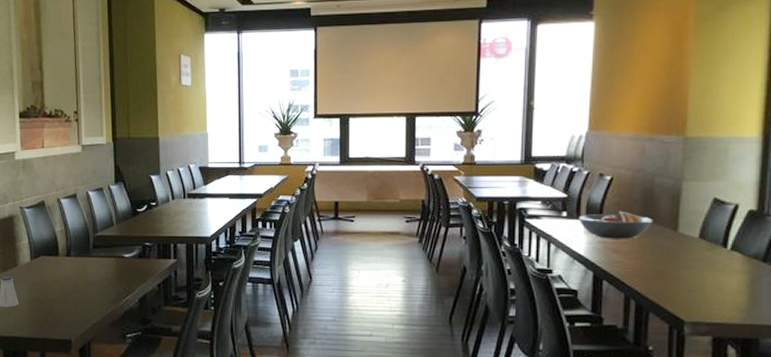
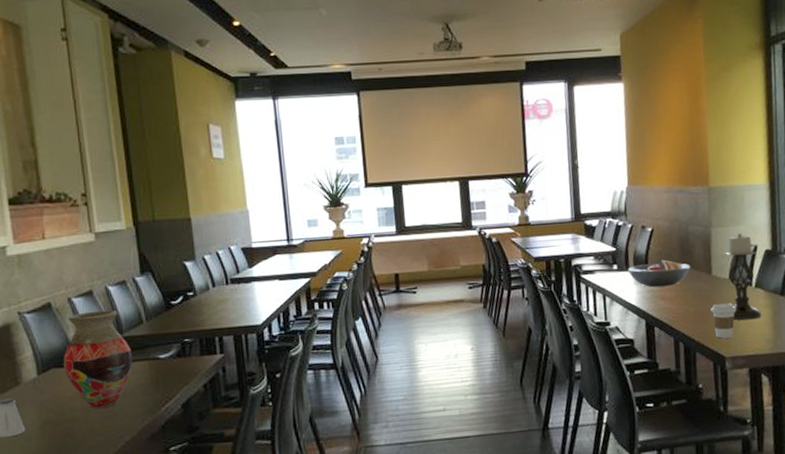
vase: none [50,211,103,293] -> present [63,309,133,408]
coffee cup: none [672,264,704,302] -> present [710,303,737,339]
candle holder: none [696,189,737,285] -> present [724,233,762,320]

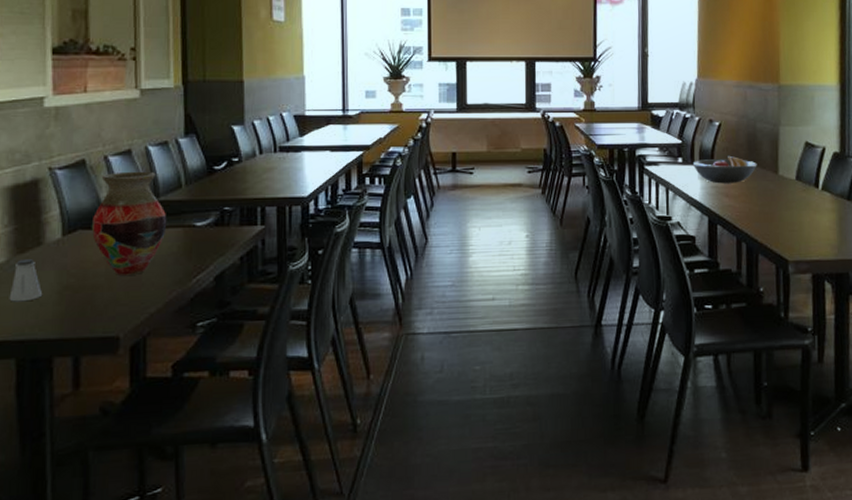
coffee cup: present [710,303,737,339] -> none [775,205,802,241]
candle holder: present [724,233,762,320] -> none [791,134,827,224]

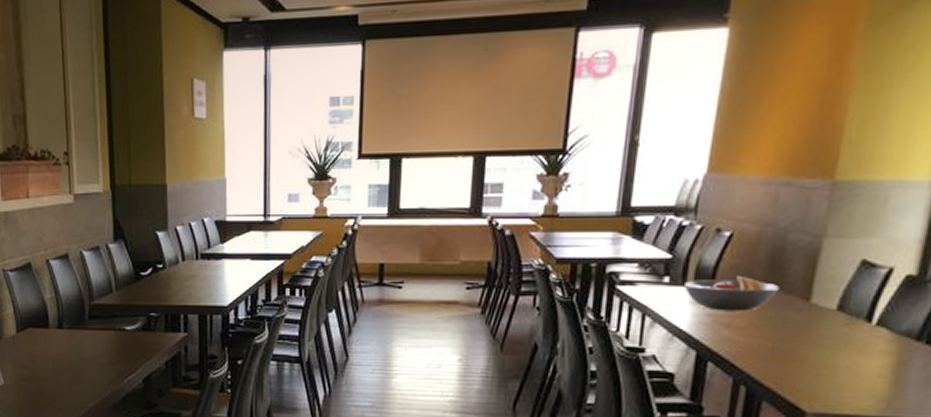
vase: present [91,171,167,275] -> none [39,275,101,372]

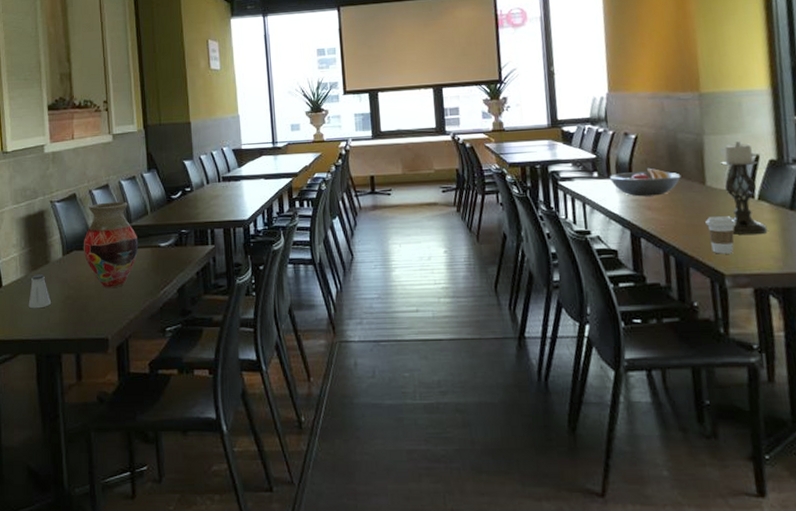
vase: none [39,275,101,372] -> present [83,201,139,288]
coffee cup: none [797,342,839,389] -> present [705,216,737,254]
candle holder: none [829,249,891,369] -> present [719,141,768,235]

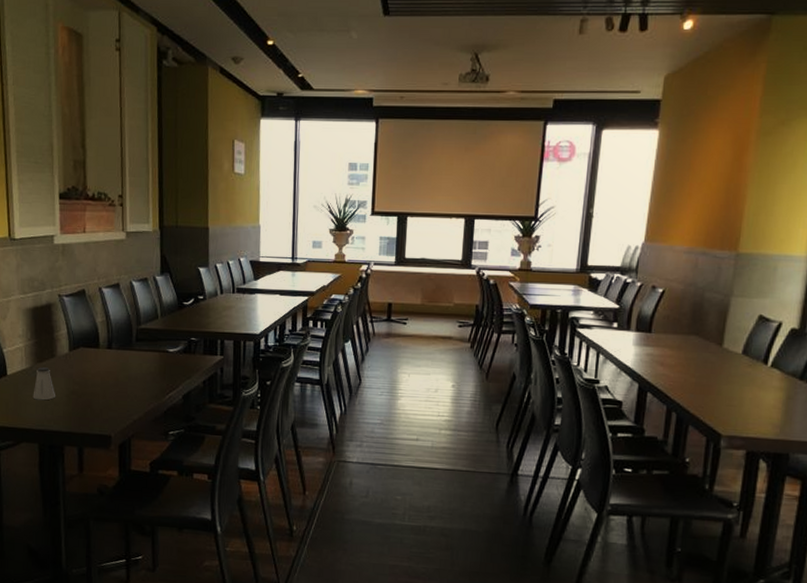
vase: present [83,201,139,288] -> none [90,301,147,388]
fruit bowl: present [609,168,681,197] -> none [628,324,700,353]
coffee cup: present [705,216,737,254] -> none [714,378,744,416]
candle holder: present [719,141,768,235] -> none [738,306,780,401]

